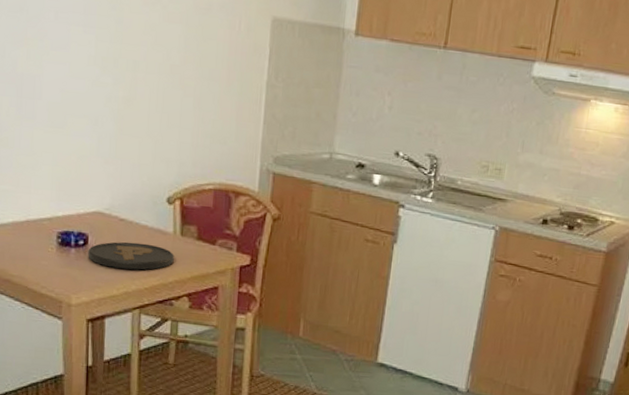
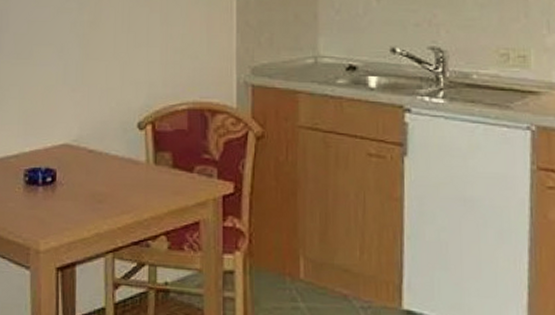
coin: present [88,241,174,270] -> none [56,175,148,207]

